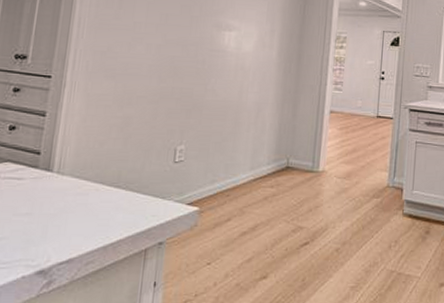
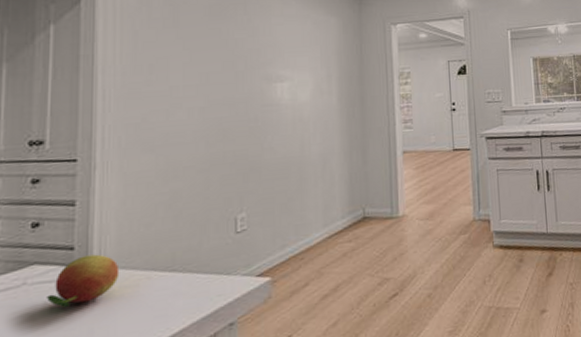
fruit: none [14,161,75,203] -> present [47,254,120,307]

